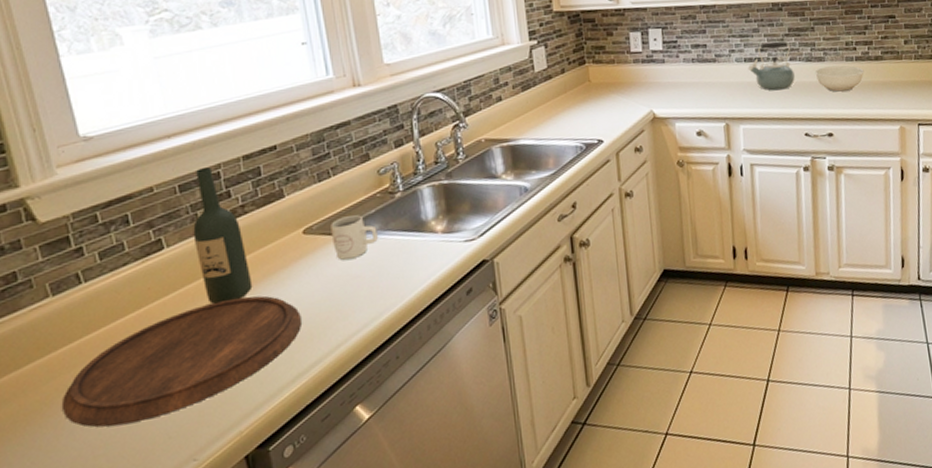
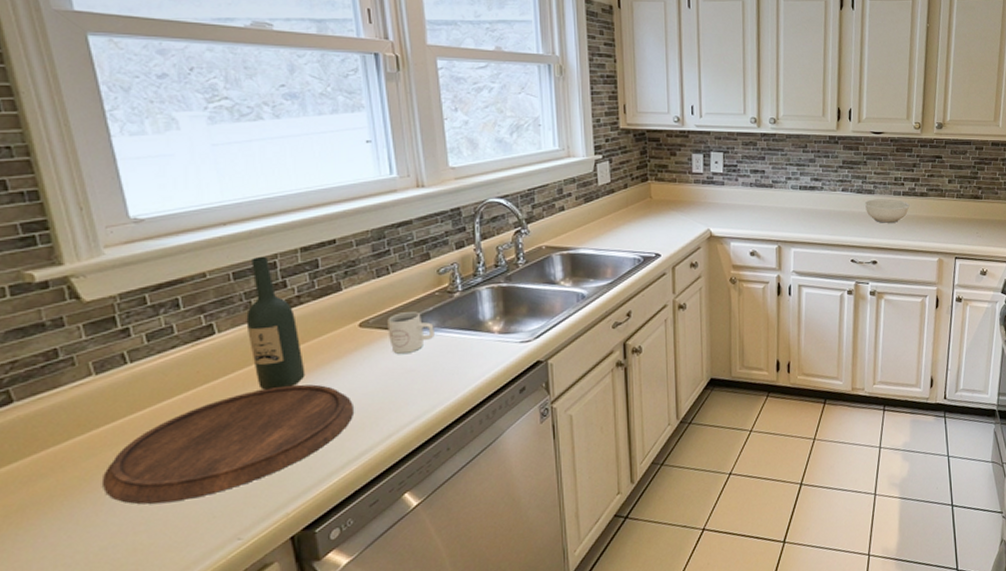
kettle: present [747,41,796,91] -> none [802,172,846,218]

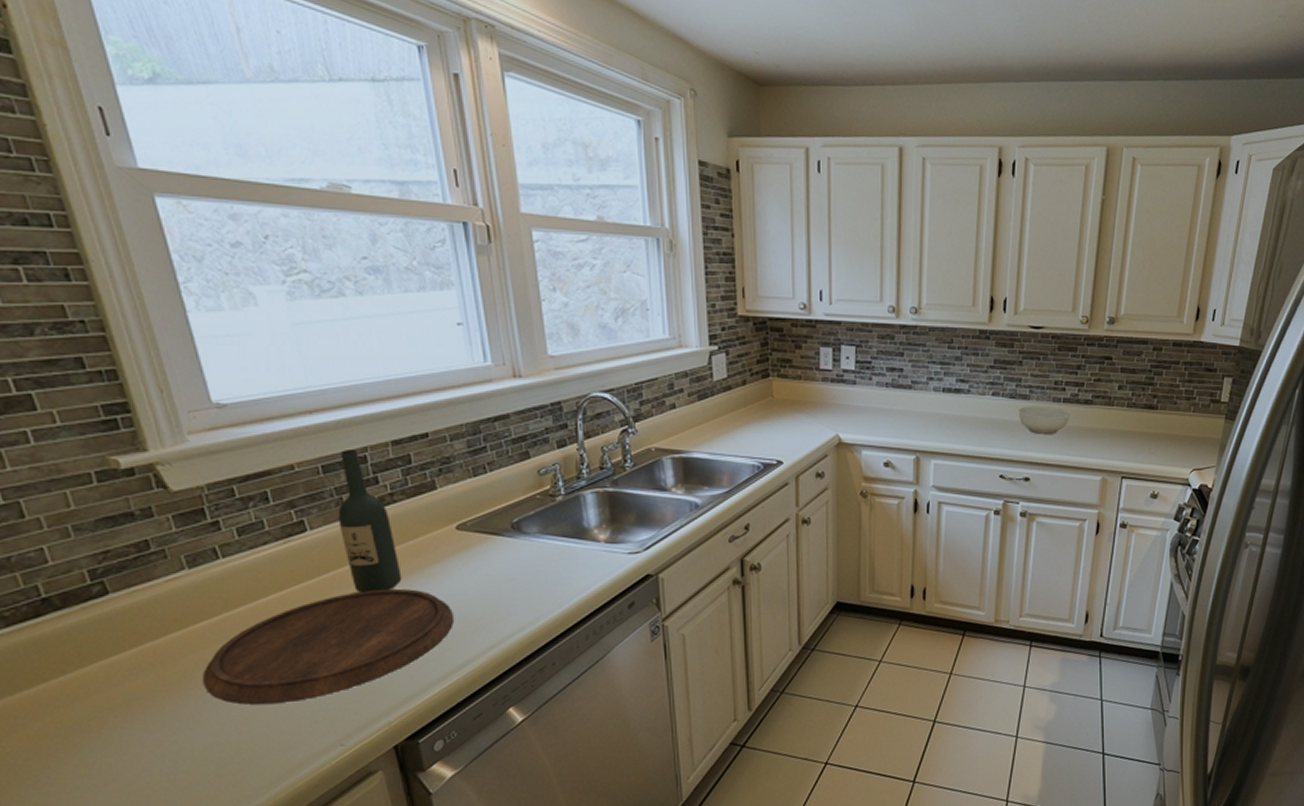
mug: present [387,312,434,354] -> none [486,515,536,560]

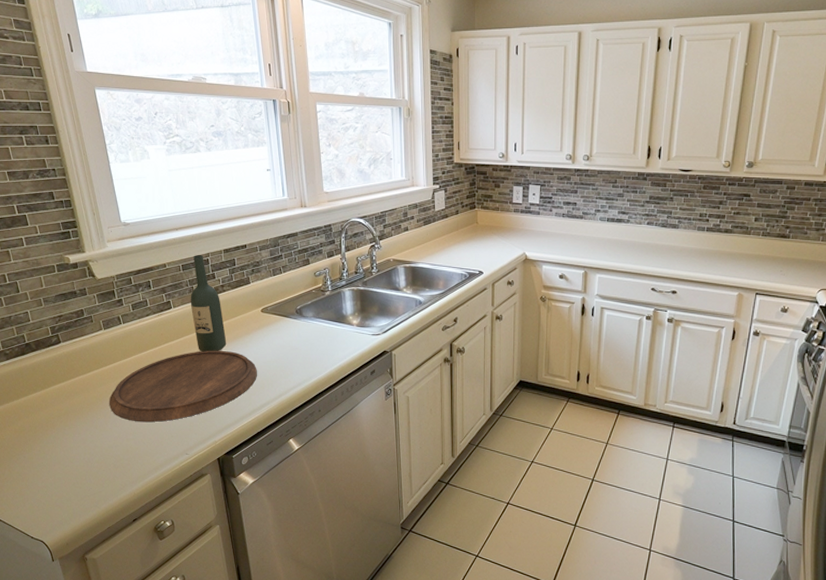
bowl: present [1018,406,1071,434] -> none [668,233,713,256]

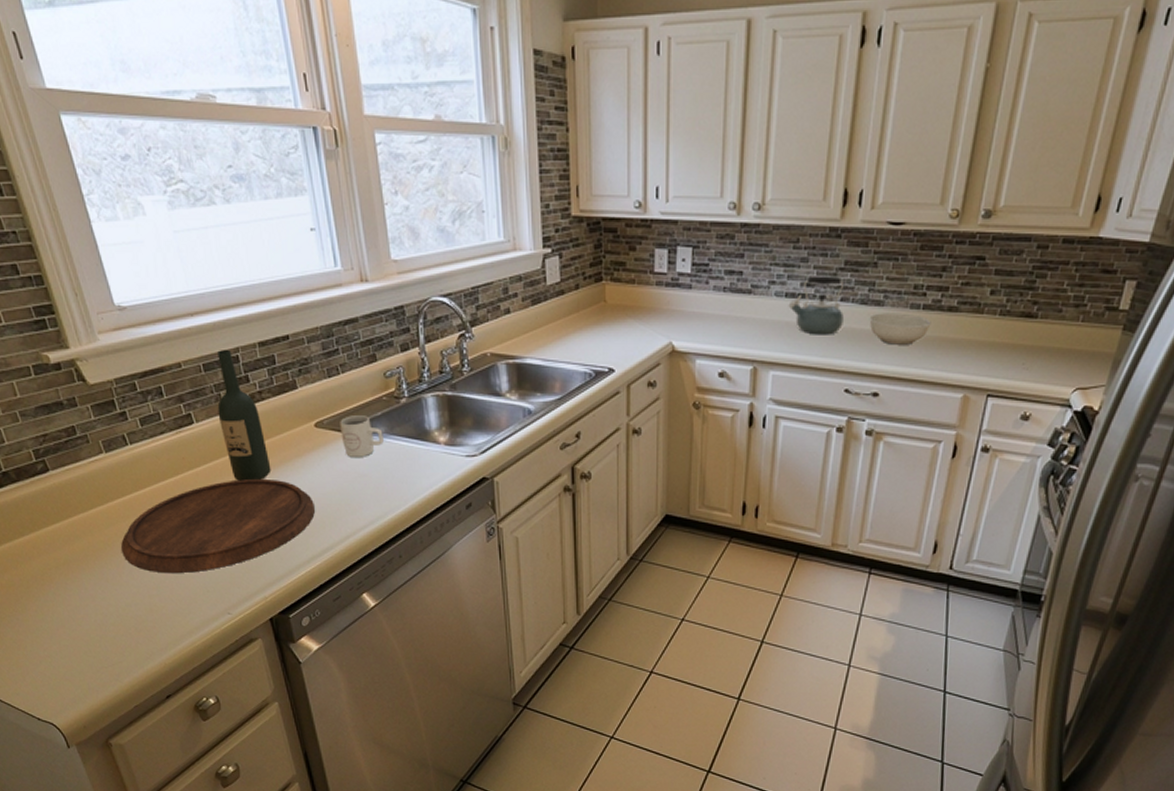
mug: none [280,304,311,335] -> present [340,415,384,457]
kettle: none [609,206,651,249] -> present [788,276,845,335]
bowl: none [668,233,713,256] -> present [869,313,931,345]

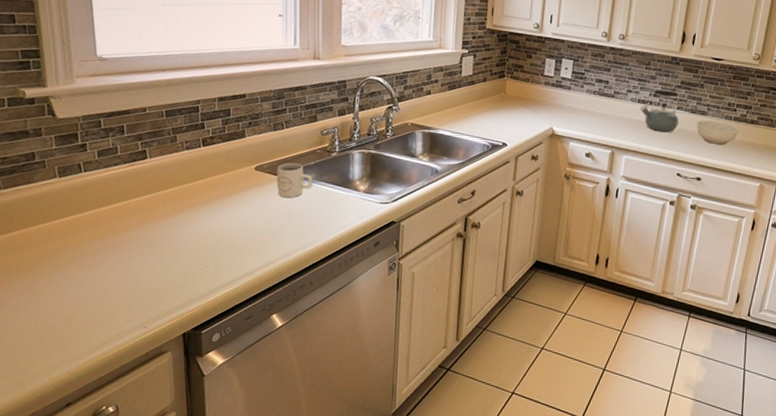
cutting board: present [121,478,315,574] -> none [54,209,243,289]
wine bottle: present [217,350,272,481] -> none [170,101,210,211]

